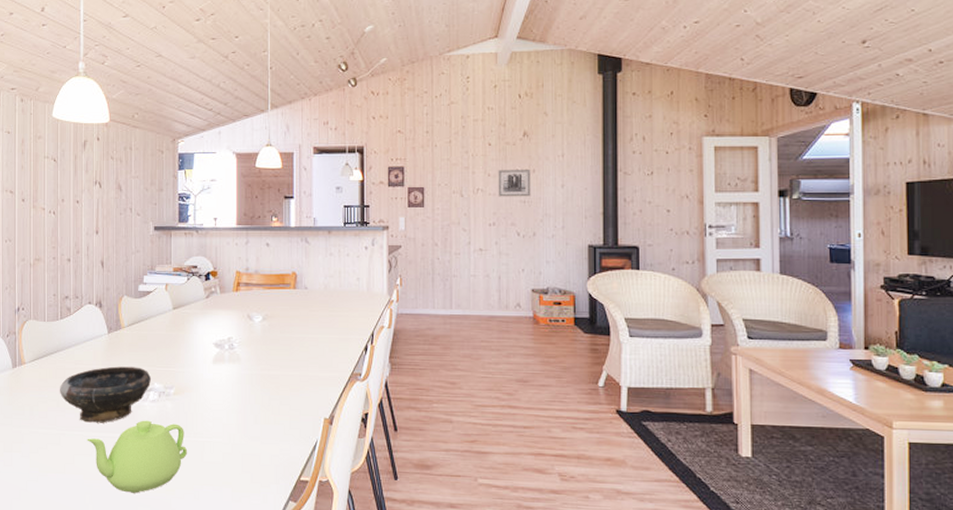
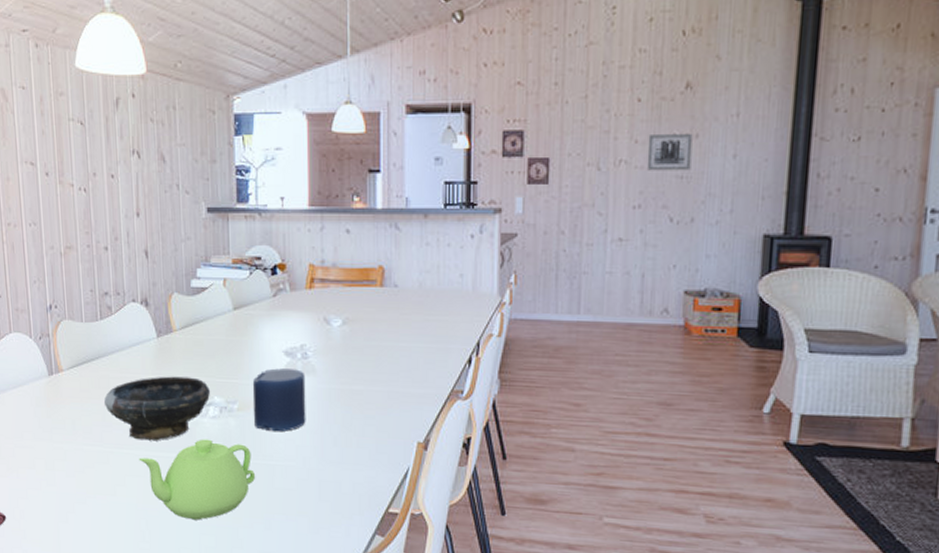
candle: none [187,358,232,413] -> present [252,368,306,432]

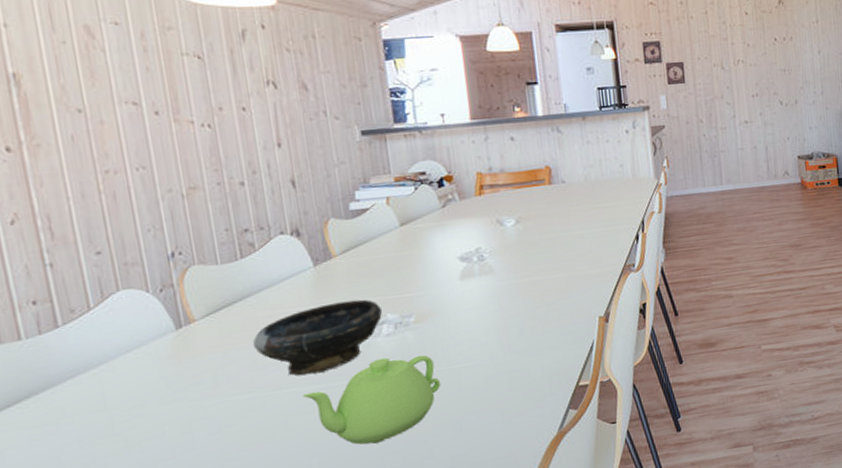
candle: present [252,368,306,432] -> none [428,272,489,337]
wall art: present [646,134,693,171] -> none [756,38,790,67]

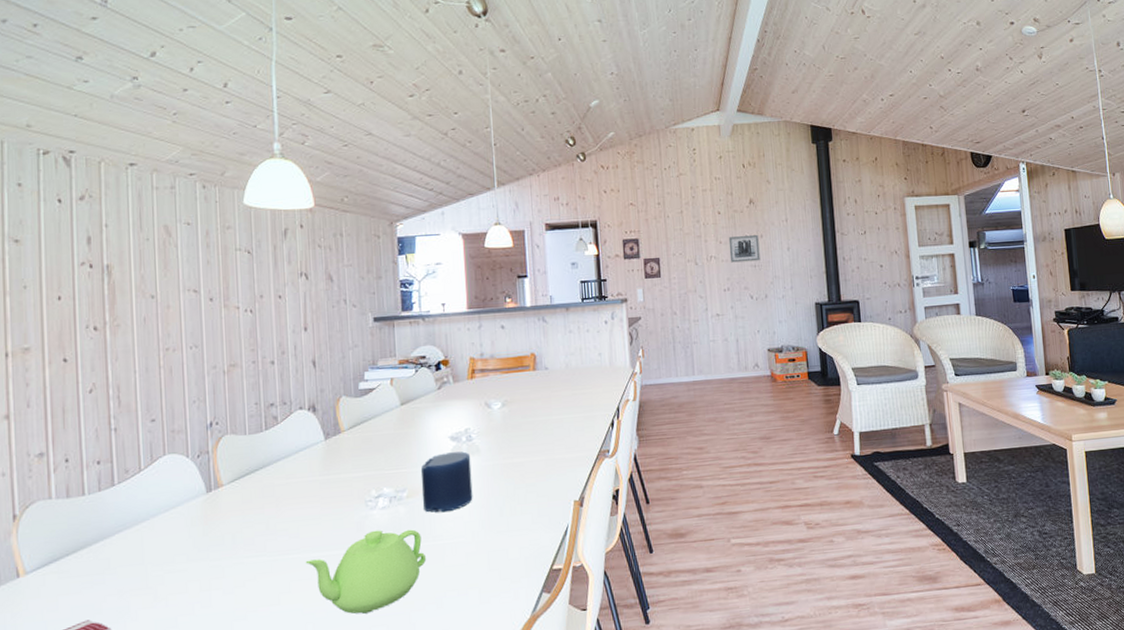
bowl: present [253,299,383,376] -> none [269,473,380,543]
candle: none [428,272,489,337] -> present [420,451,473,513]
wall art: none [756,38,790,67] -> present [728,235,760,263]

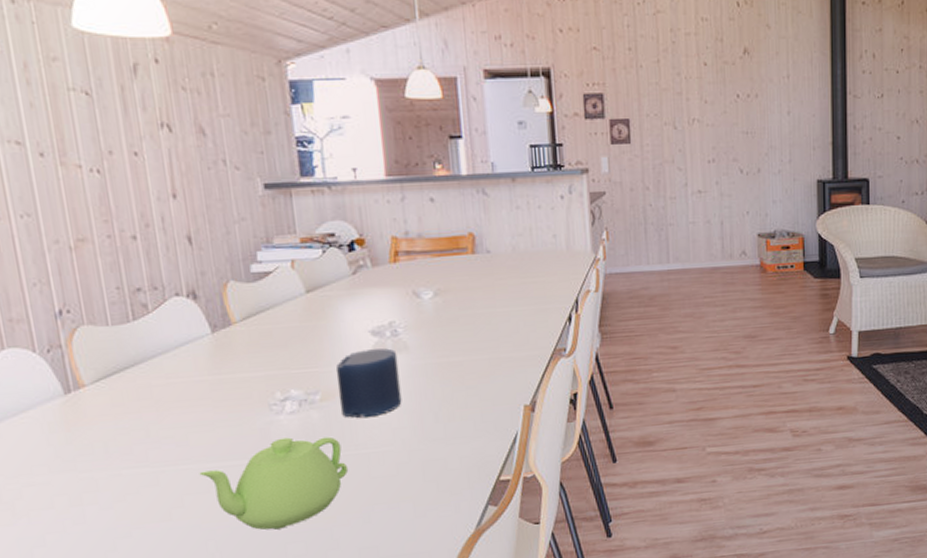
wall art: present [728,235,760,263] -> none [716,94,754,128]

